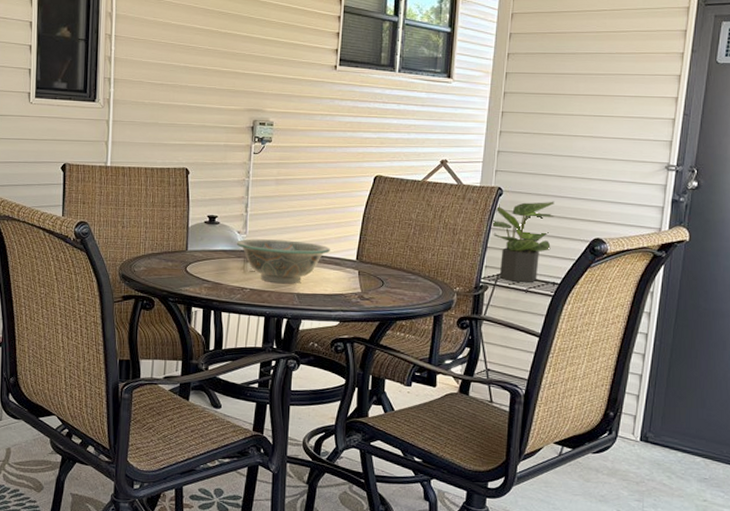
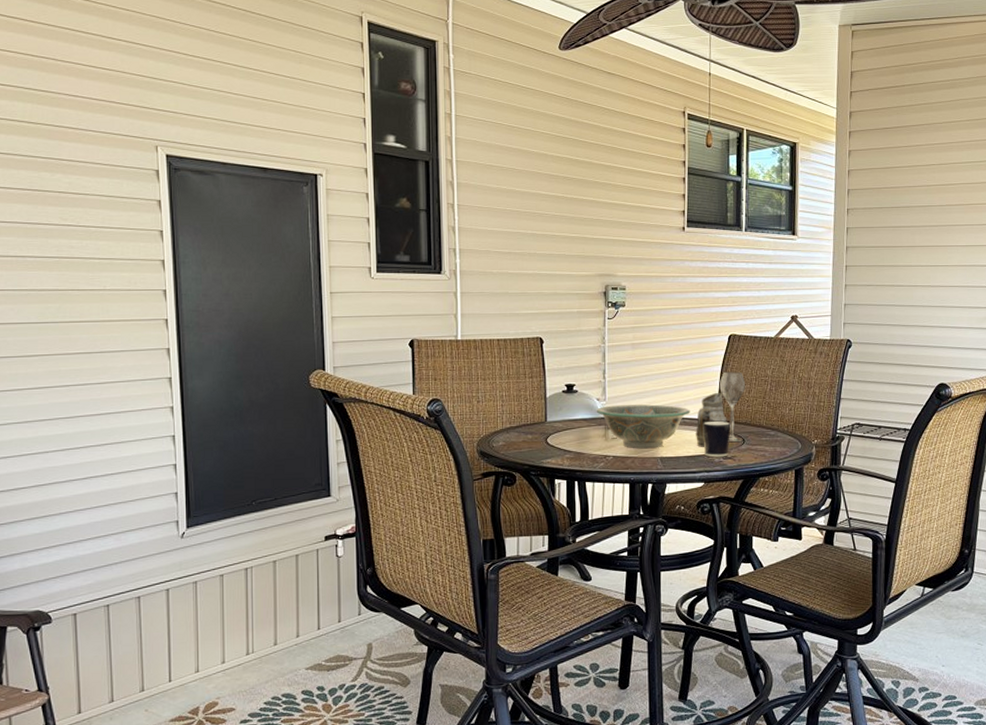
pitcher: none [334,232,367,286] -> present [696,392,727,447]
mug: none [341,260,371,298] -> present [702,421,731,458]
wineglass: none [361,212,389,284] -> present [719,371,746,443]
potted plant: present [493,201,555,282] -> none [845,350,900,431]

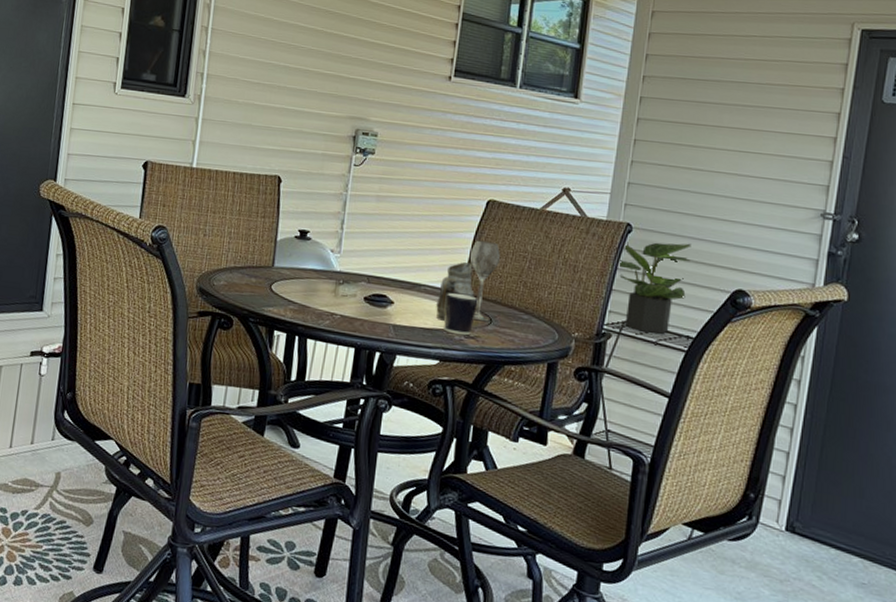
decorative bowl: present [596,404,690,449] -> none [328,259,433,313]
potted plant: none [845,350,900,431] -> present [619,242,692,334]

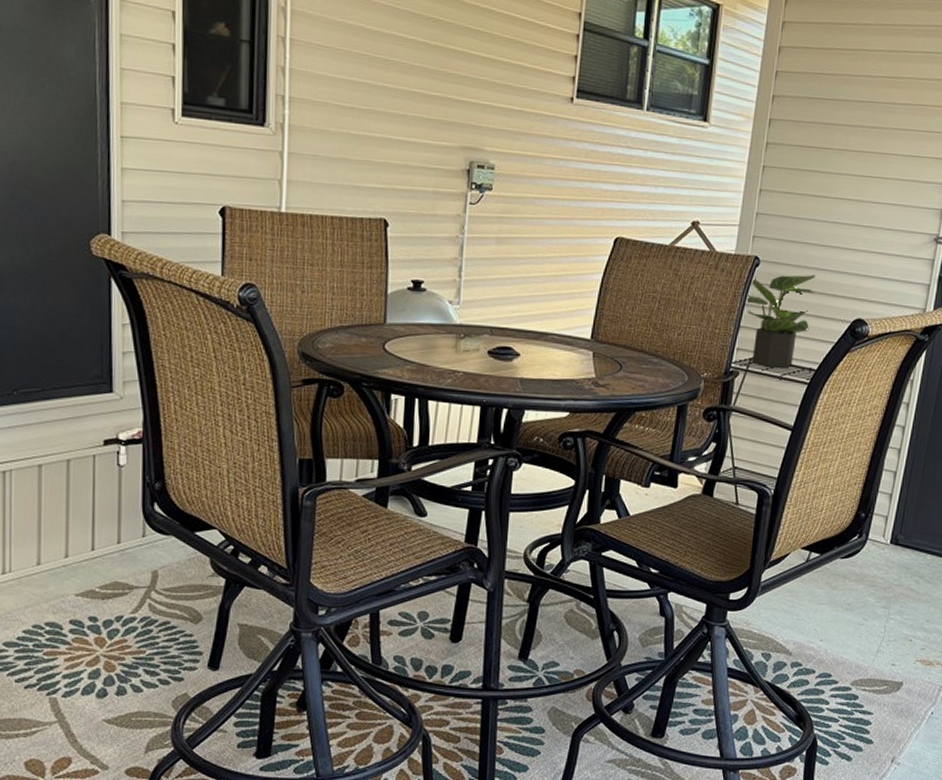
pitcher: present [436,261,475,321] -> none [564,305,604,370]
mug: present [444,292,478,336] -> none [573,339,608,384]
wineglass: present [469,240,501,322] -> none [598,282,630,368]

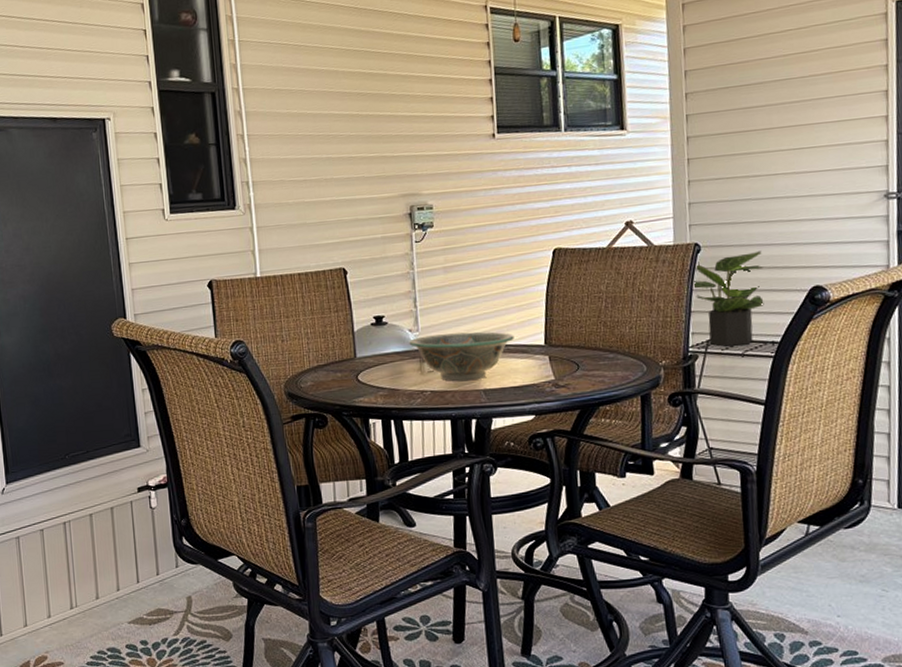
decorative bowl: none [447,310,561,367] -> present [409,332,514,381]

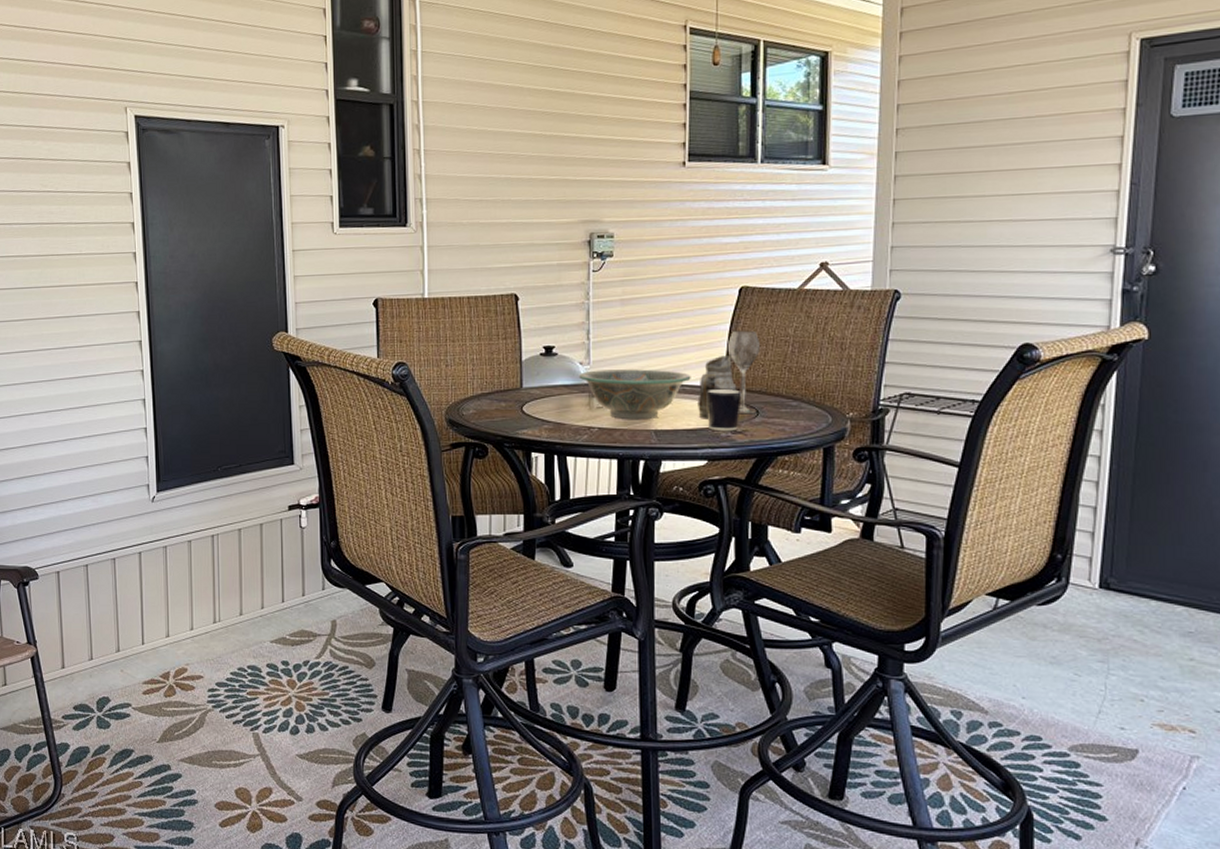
pitcher: none [522,313,558,376] -> present [697,354,737,419]
mug: none [529,346,562,387] -> present [706,388,742,432]
wineglass: none [545,289,577,369] -> present [727,330,761,415]
potted plant: present [694,250,764,347] -> none [891,302,968,402]

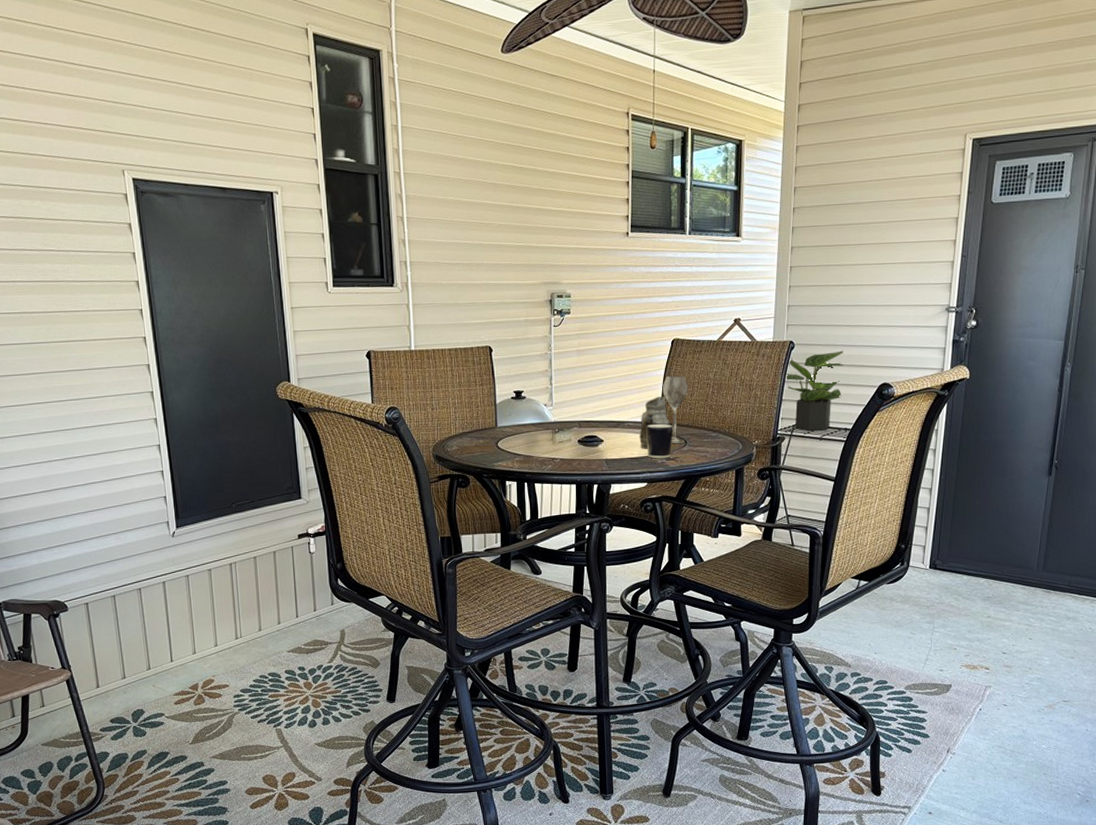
decorative bowl: present [578,369,691,420] -> none [543,408,634,452]
potted plant: none [891,302,968,402] -> present [787,350,844,431]

